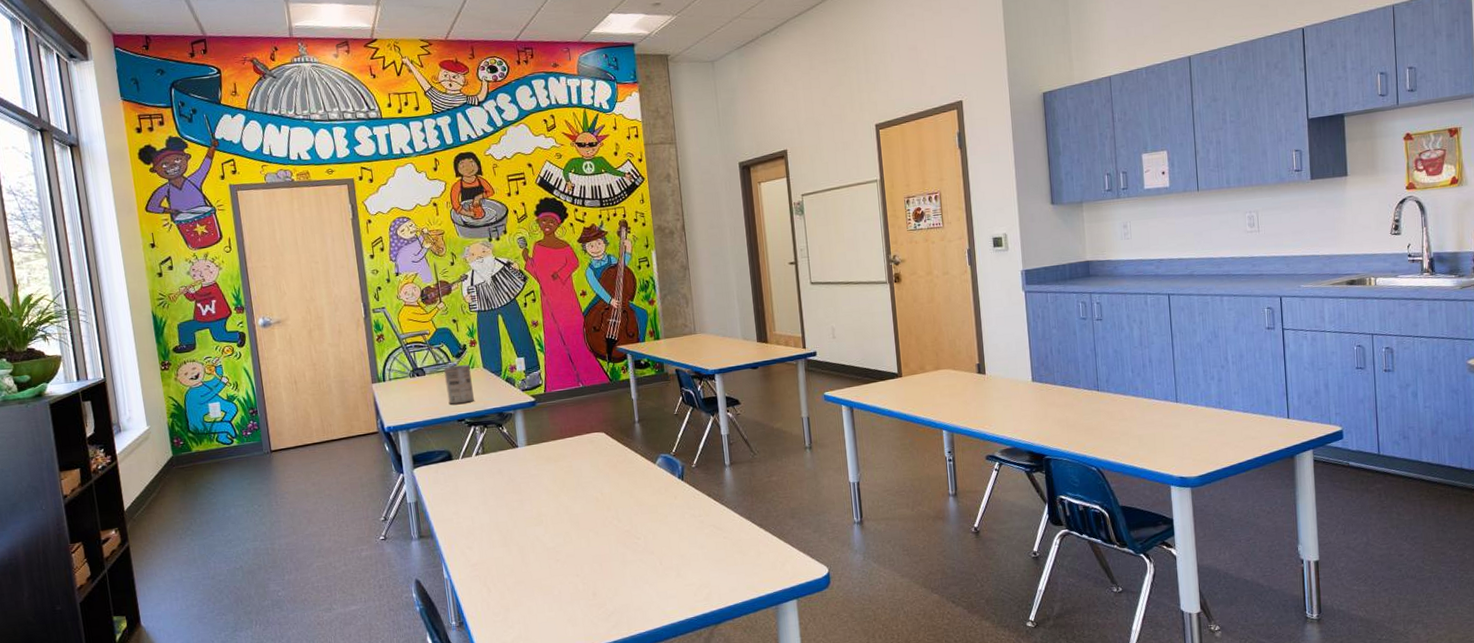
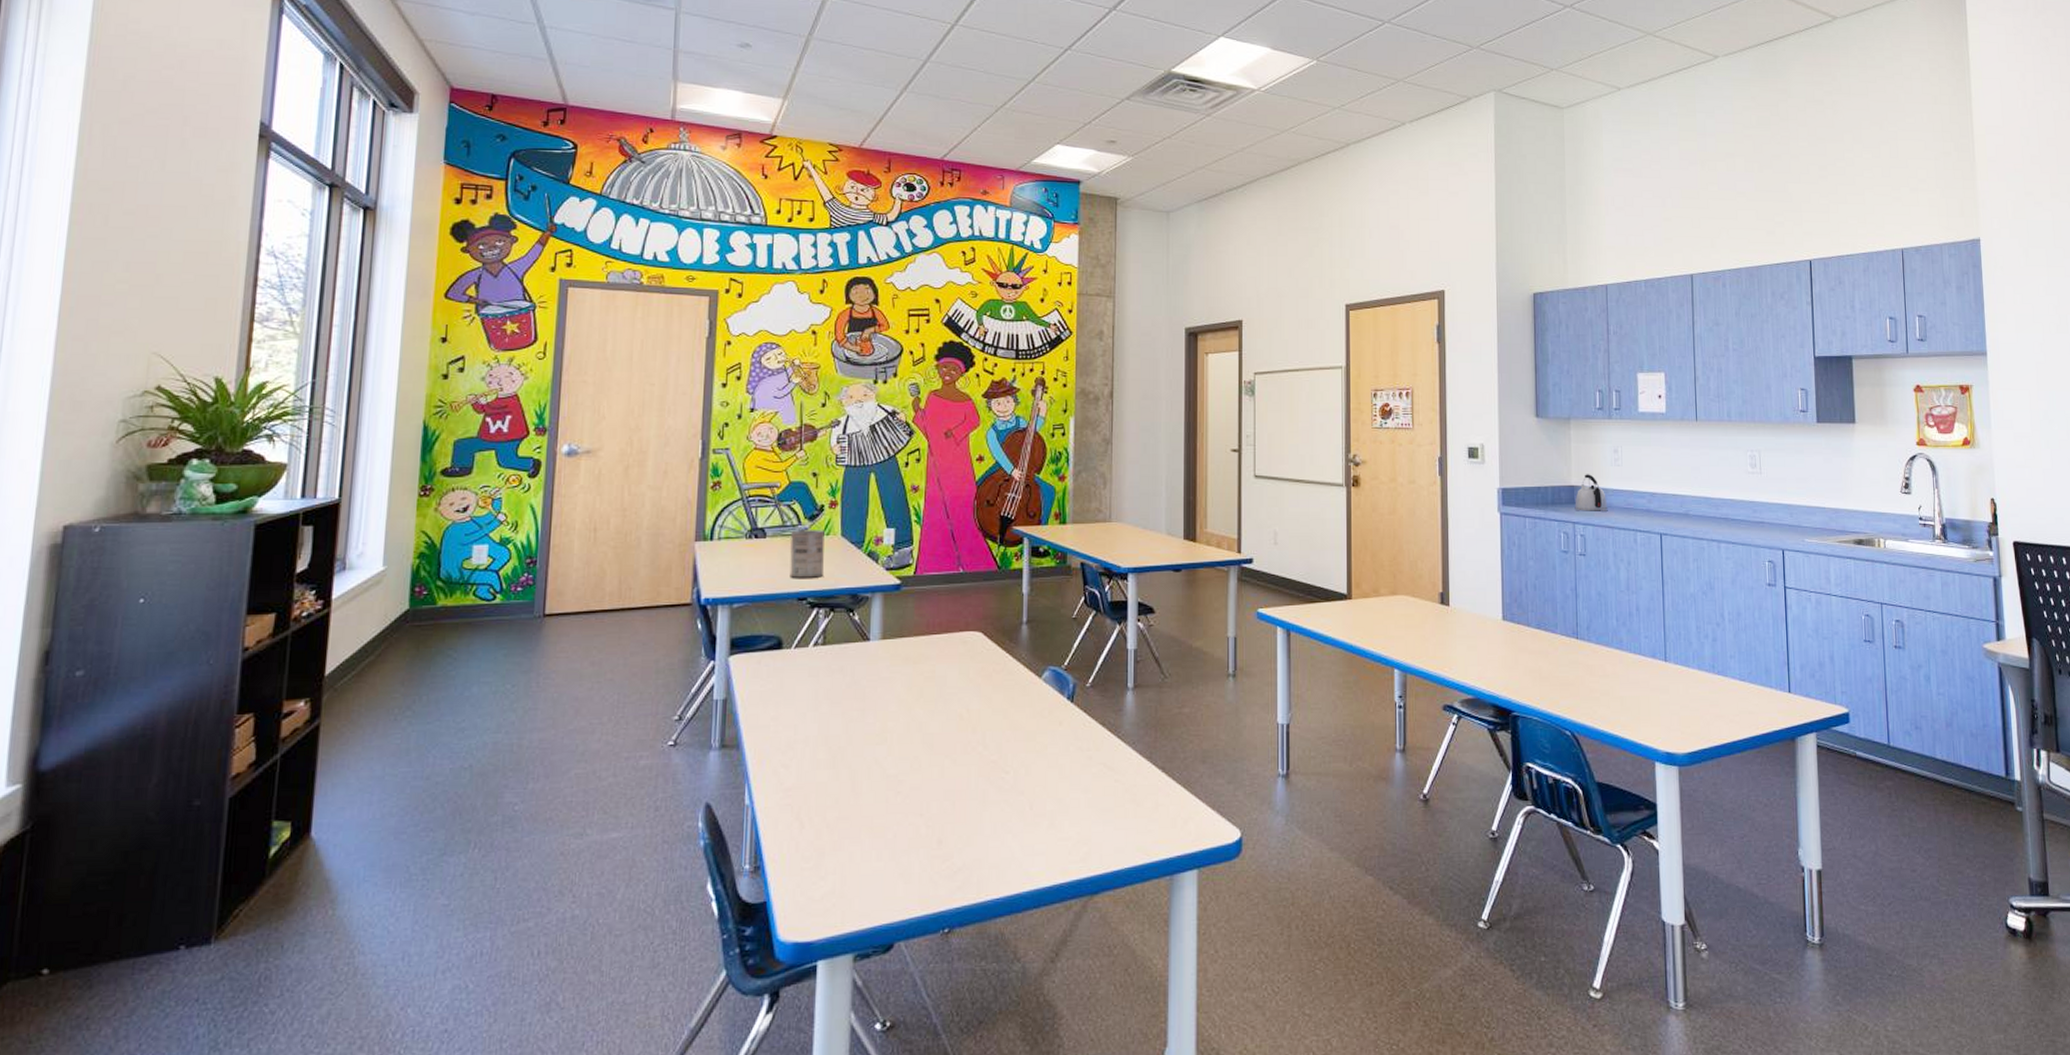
kettle: none [1090,249,1120,283] -> present [1574,474,1608,513]

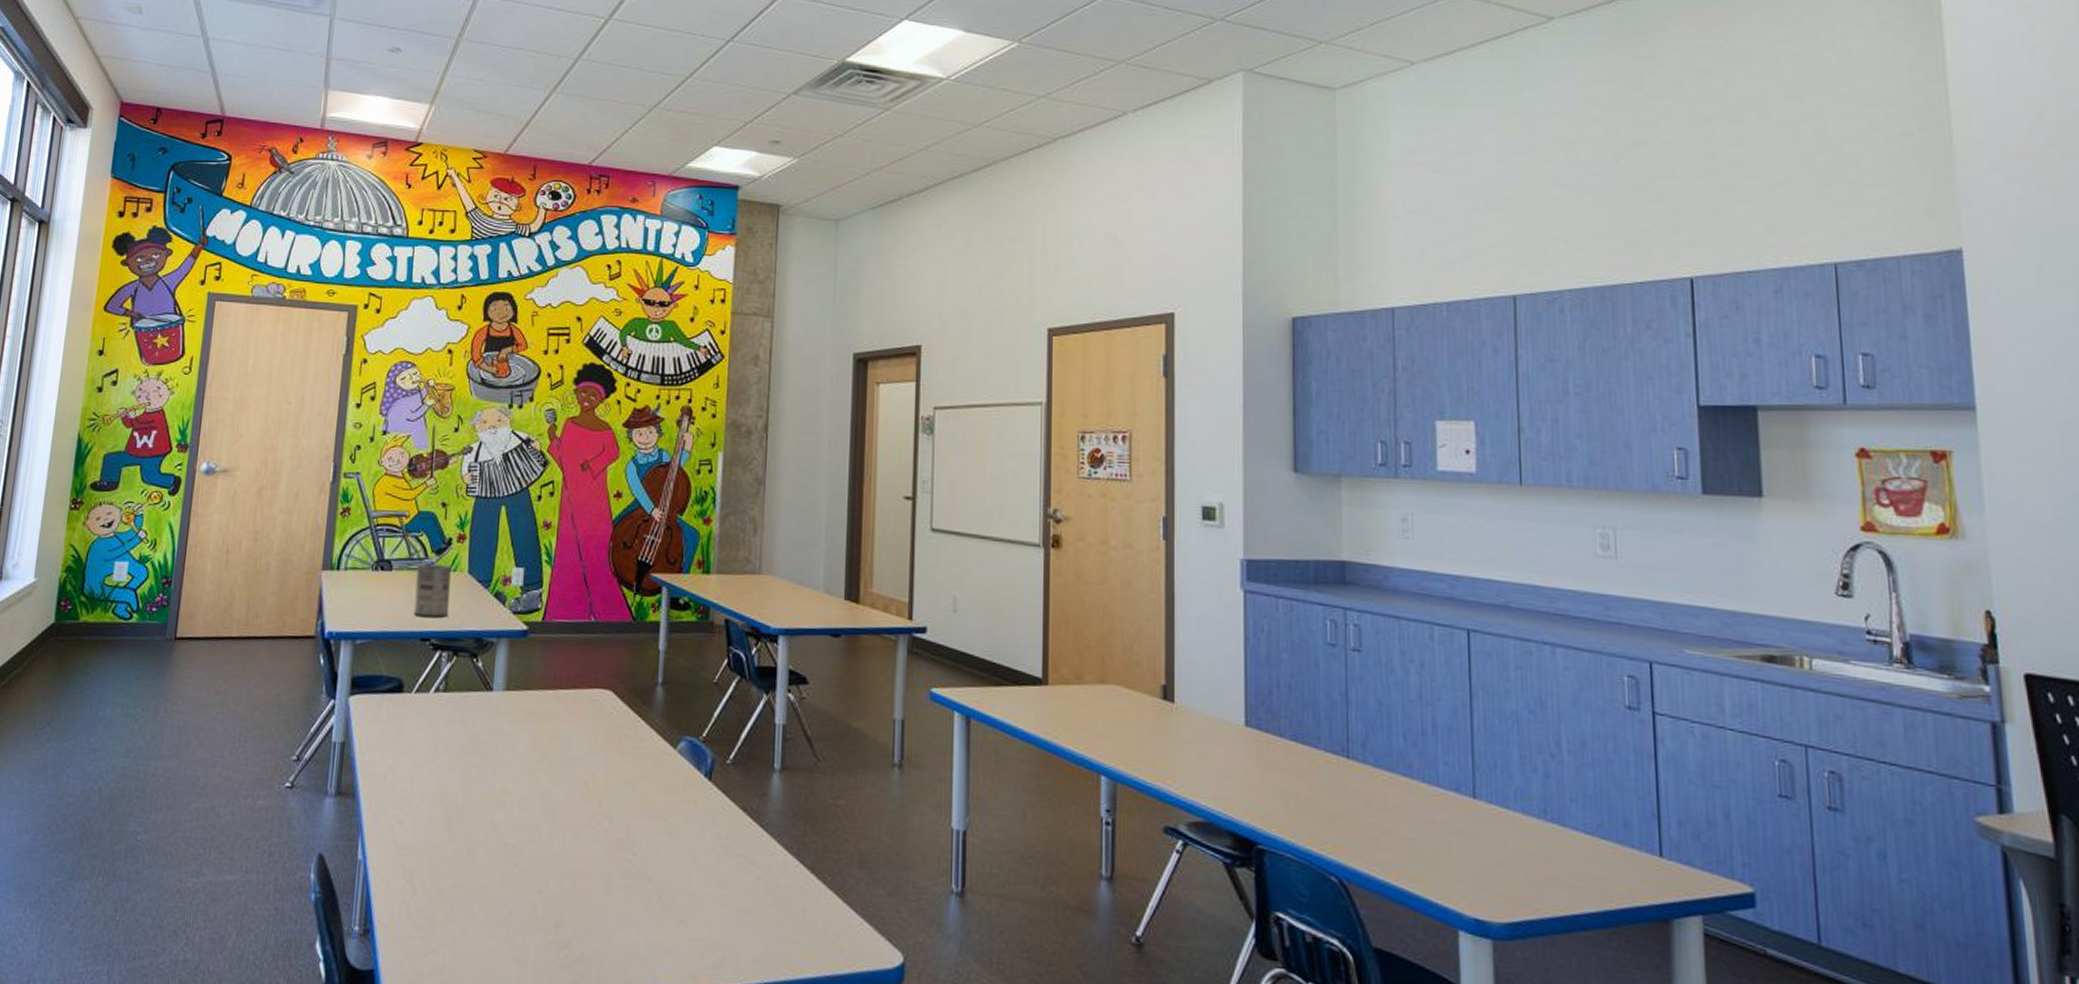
kettle: present [1574,474,1608,513] -> none [1346,547,1393,598]

